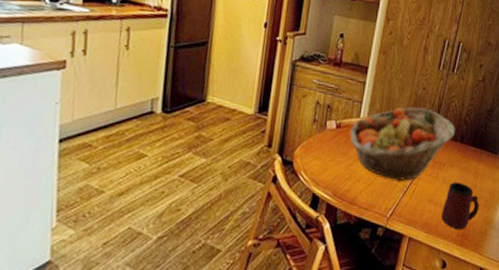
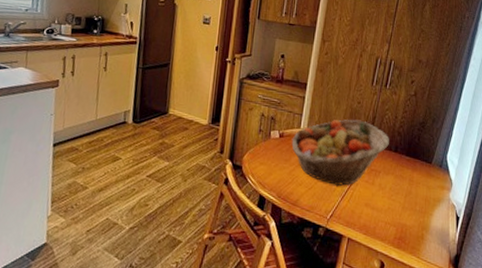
mug: present [441,182,480,230] -> none [378,188,415,233]

